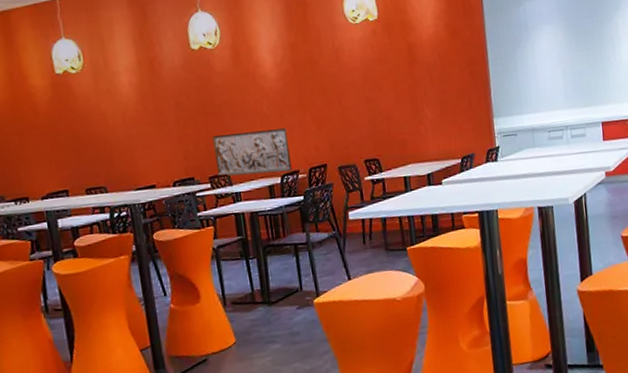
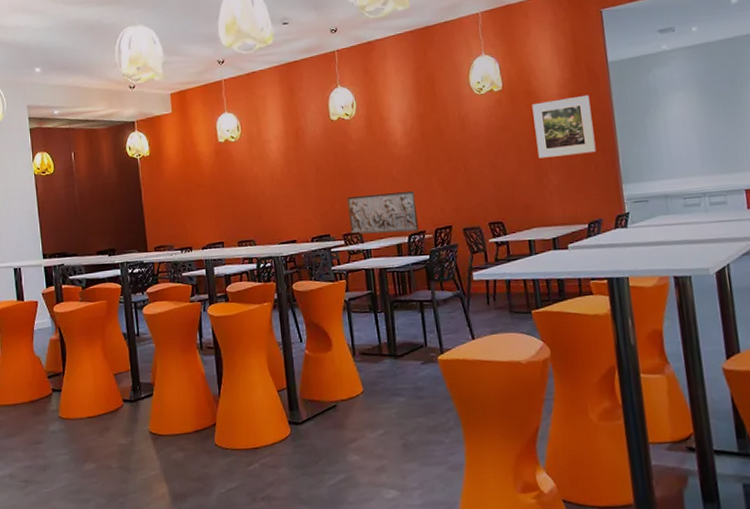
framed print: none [407,26,470,93] -> present [532,94,596,158]

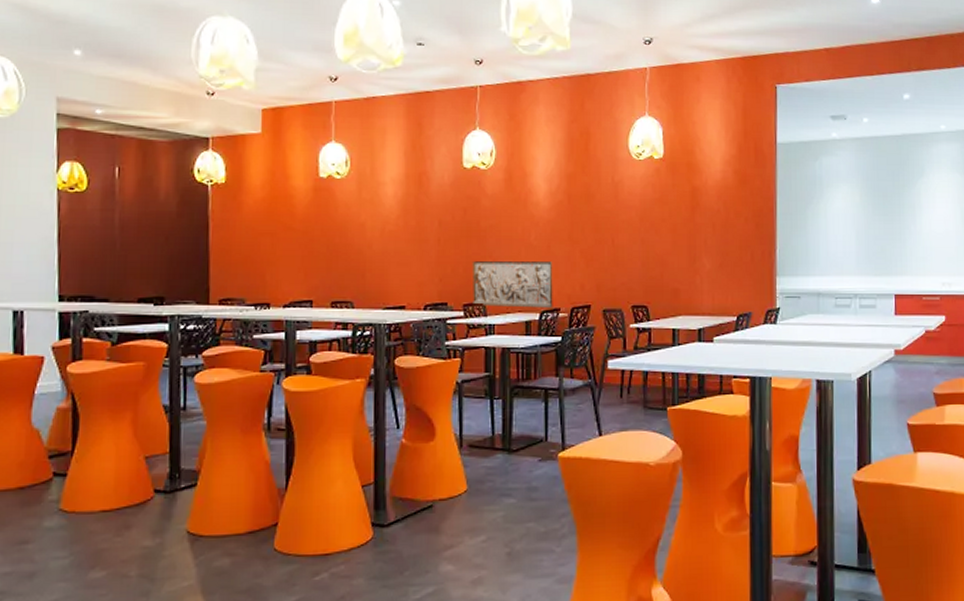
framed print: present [532,94,596,158] -> none [693,175,754,240]

